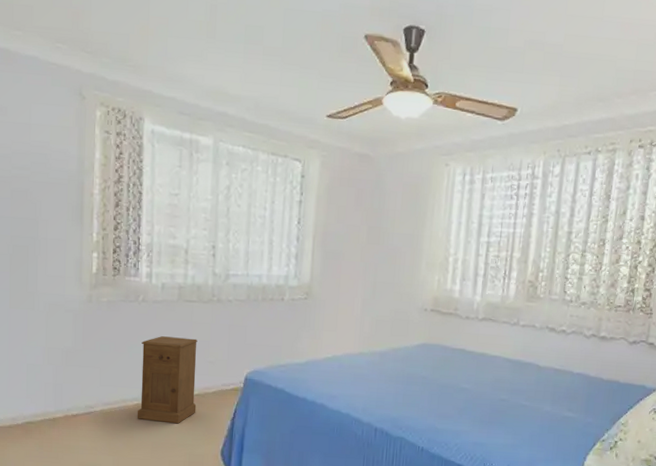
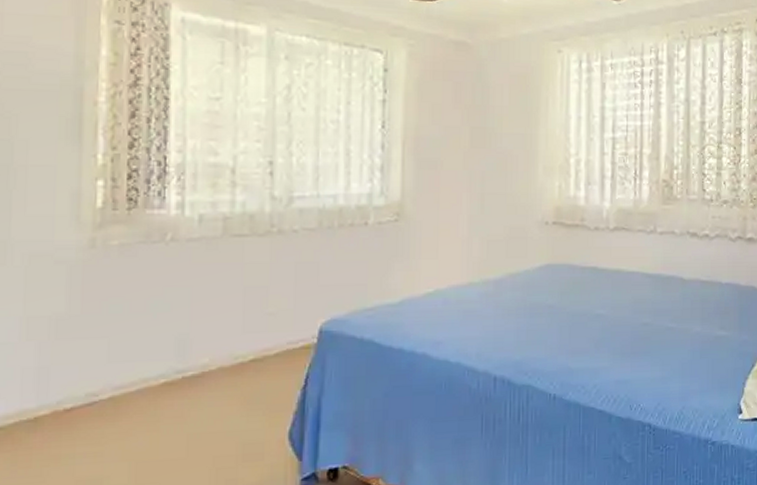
nightstand: present [137,336,198,424] -> none [164,285,252,404]

